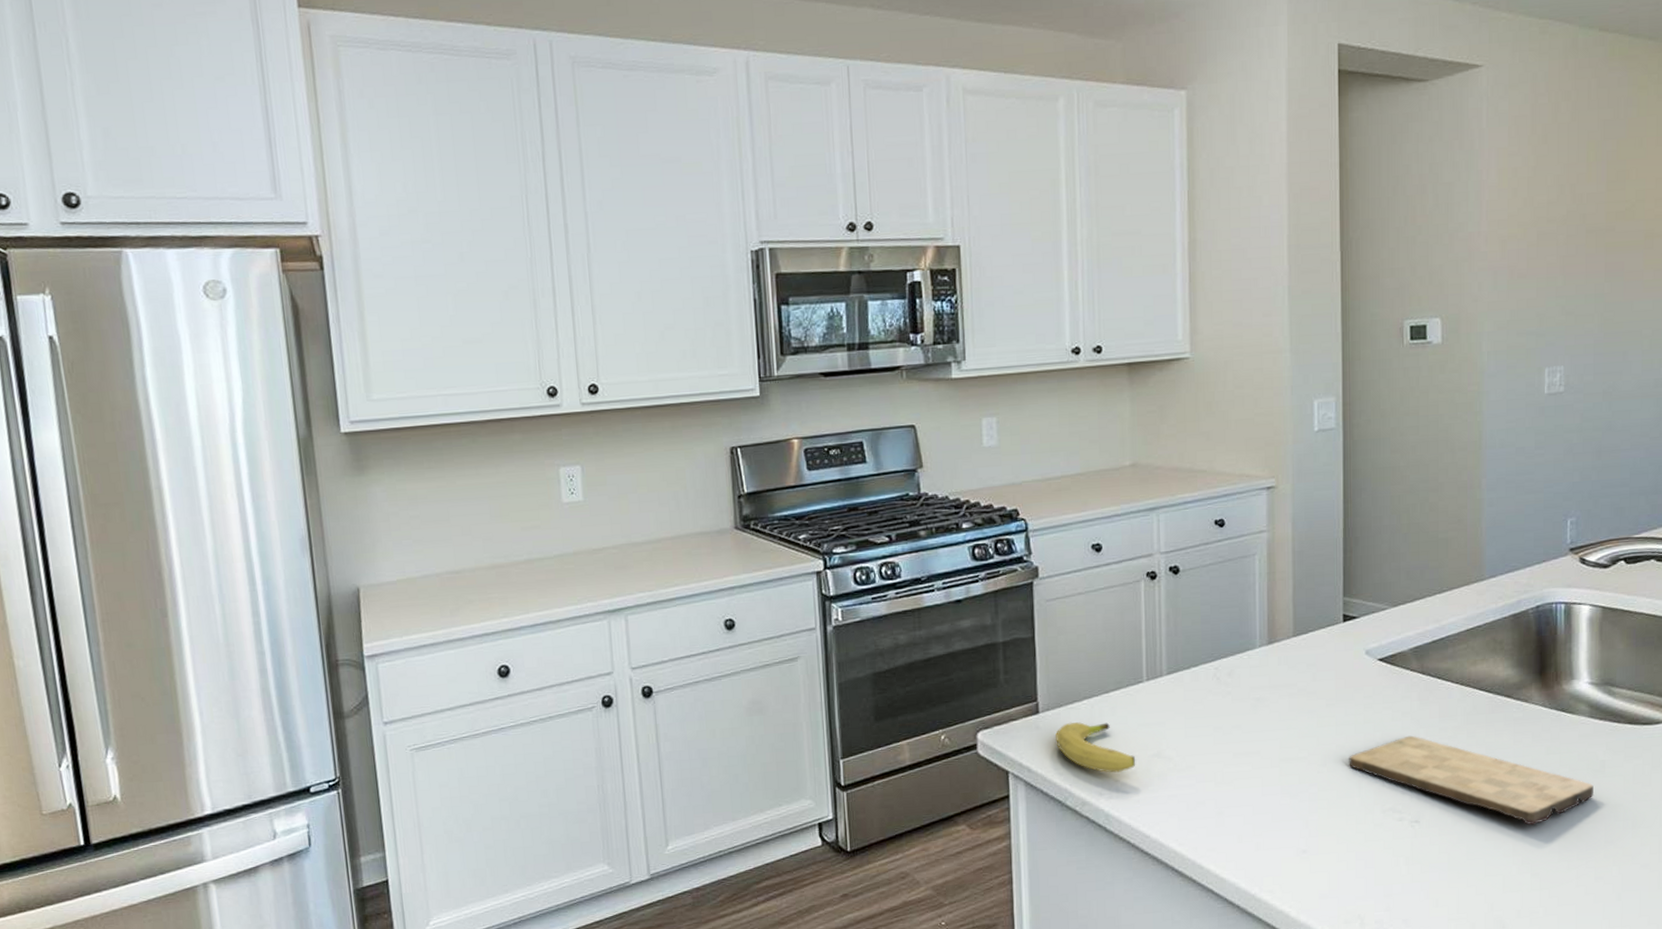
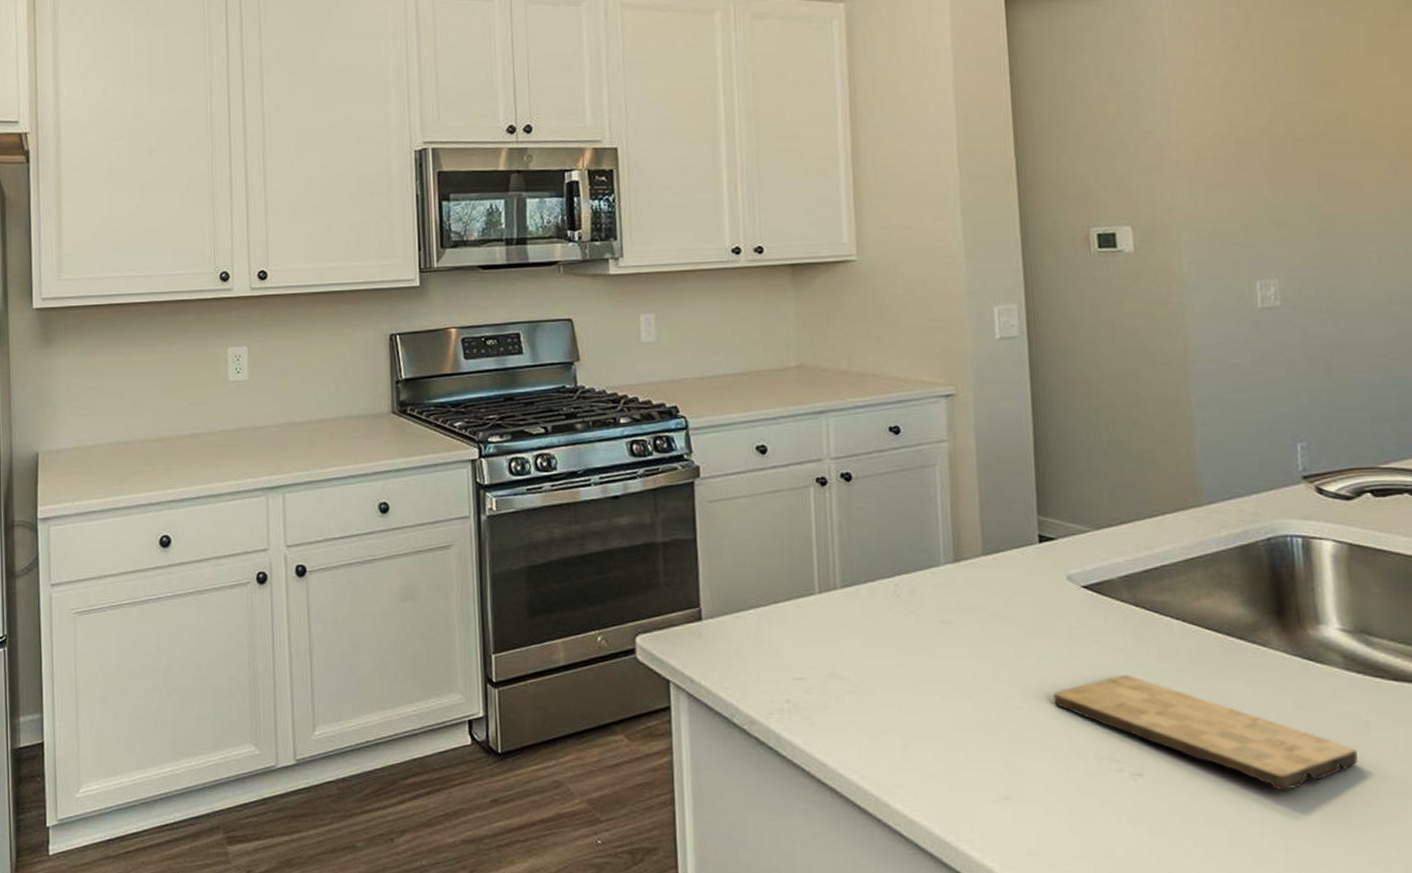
fruit: present [1055,722,1136,773] -> none [720,632,810,691]

